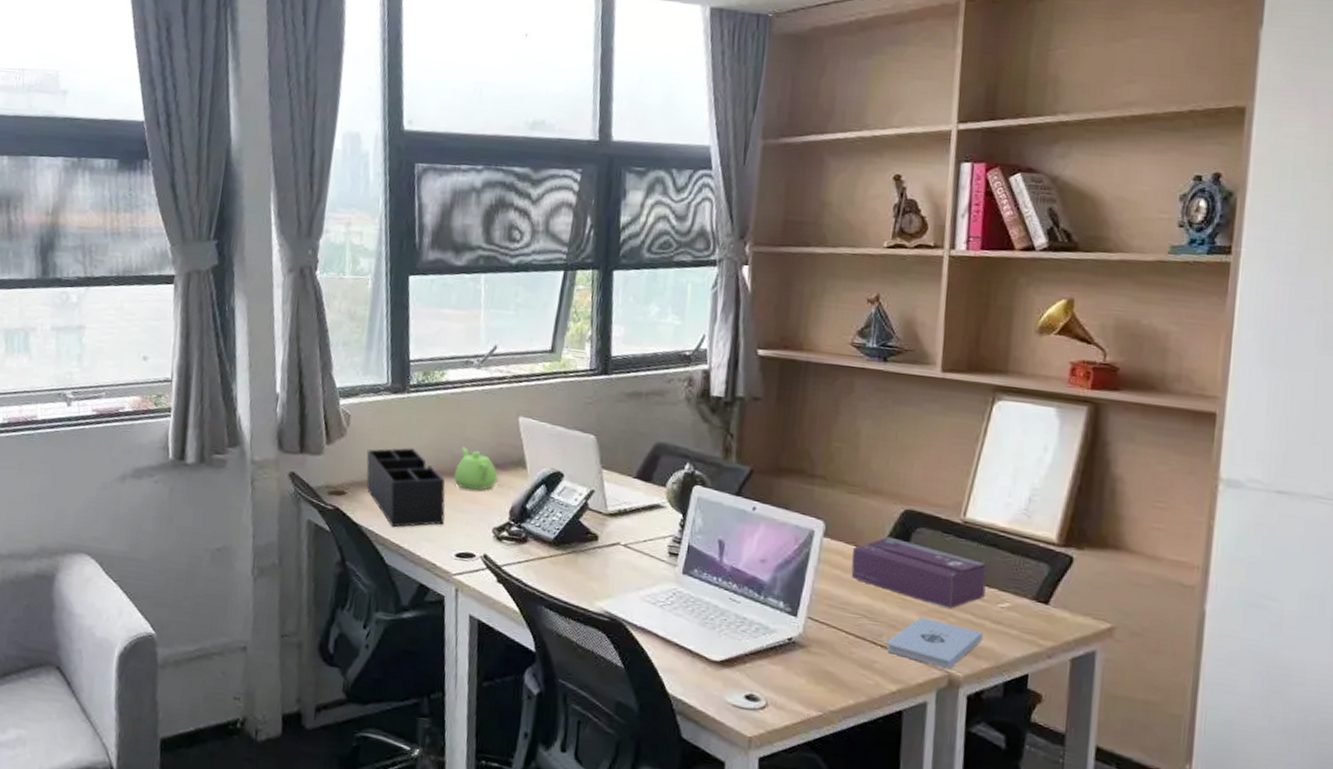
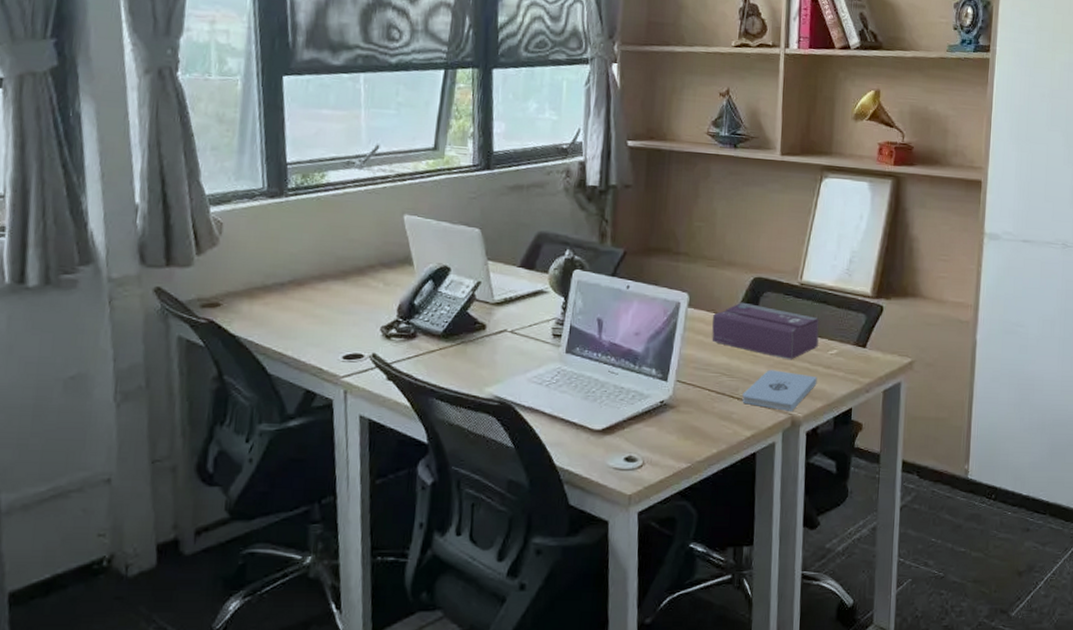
desk organizer: present [366,448,445,528] -> none [242,253,330,336]
teapot: present [453,447,498,491] -> none [338,248,385,292]

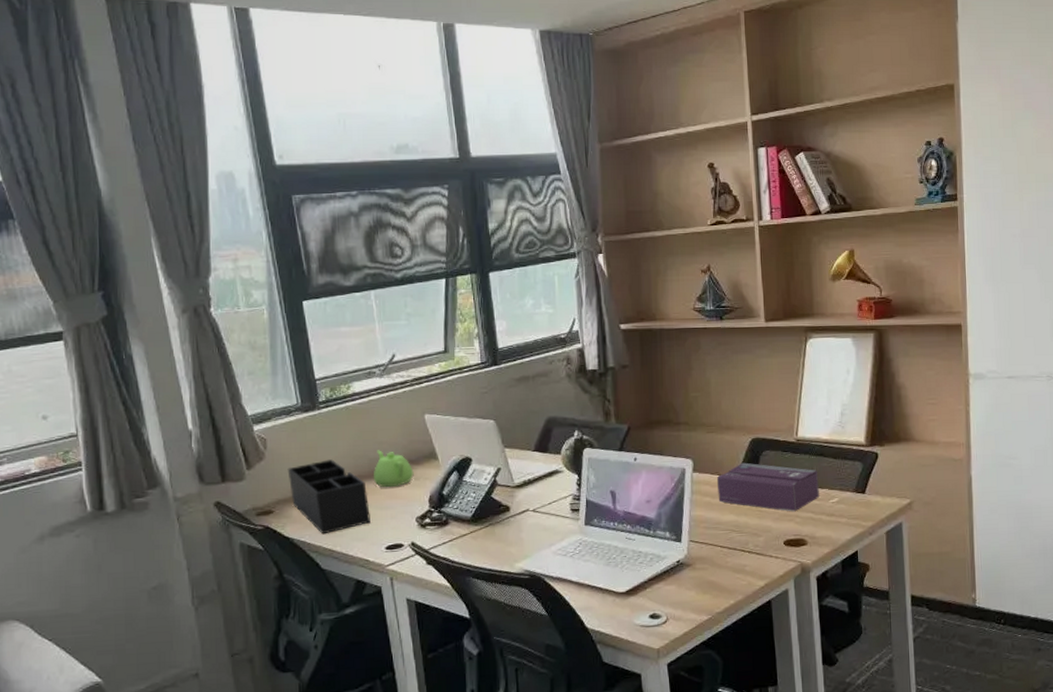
desk organizer: none [242,253,330,336] -> present [287,459,370,535]
teapot: none [338,248,385,292] -> present [373,450,414,488]
notepad: present [742,370,817,411] -> none [753,522,822,559]

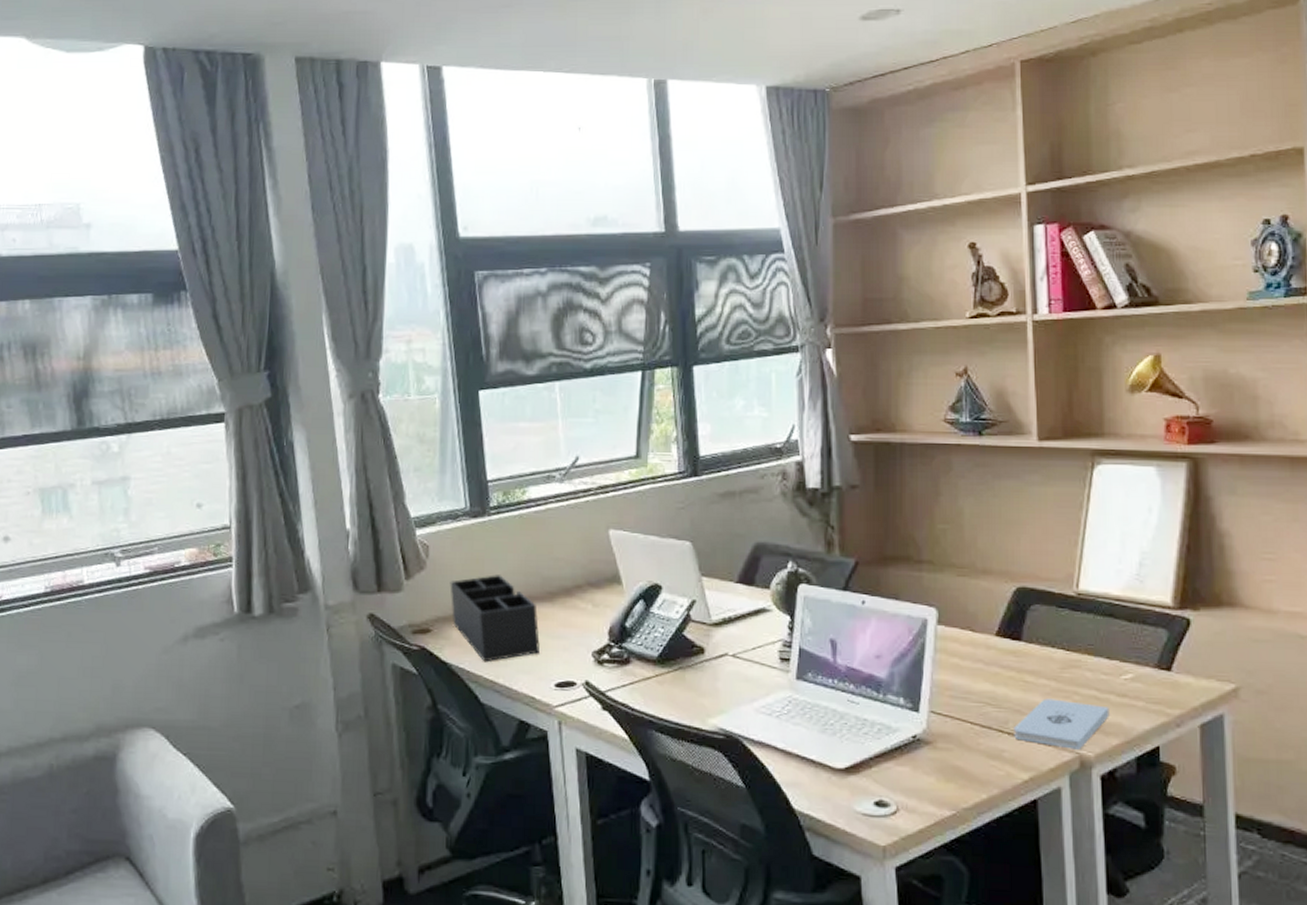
teapot: present [373,450,414,488] -> none [545,568,593,614]
tissue box: present [716,462,819,512] -> none [968,617,1107,687]
notepad: none [753,522,822,559] -> present [1014,698,1110,750]

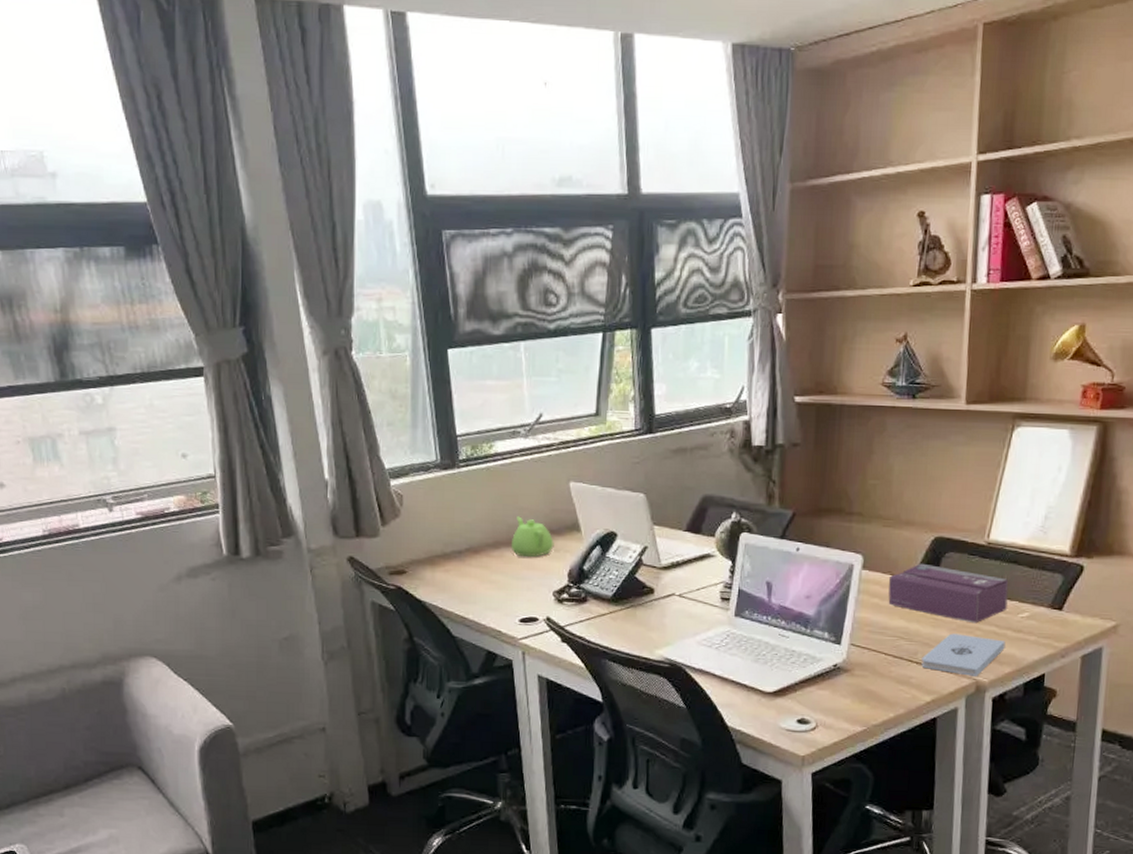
desk organizer: present [450,575,540,663] -> none [423,522,506,601]
teapot: none [545,568,593,614] -> present [510,516,554,558]
tissue box: none [968,617,1107,687] -> present [888,563,1009,624]

